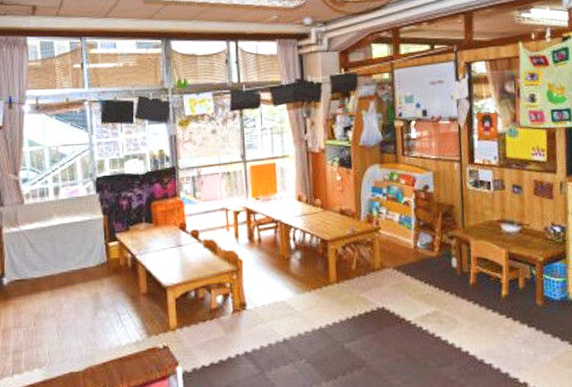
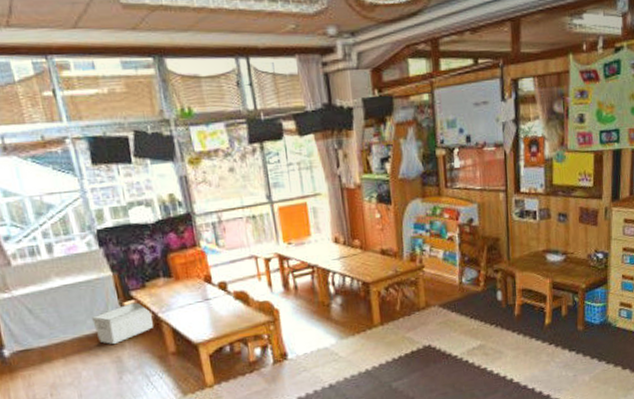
storage bin: none [80,244,132,282] -> present [92,302,153,345]

